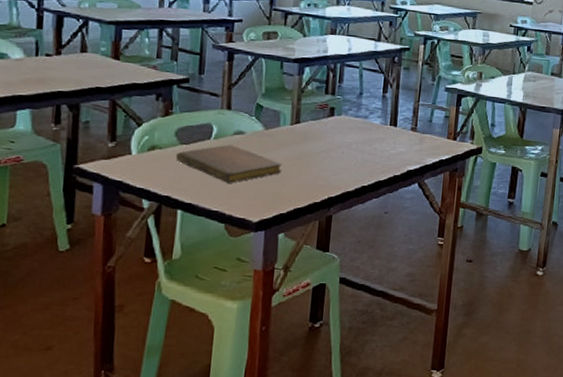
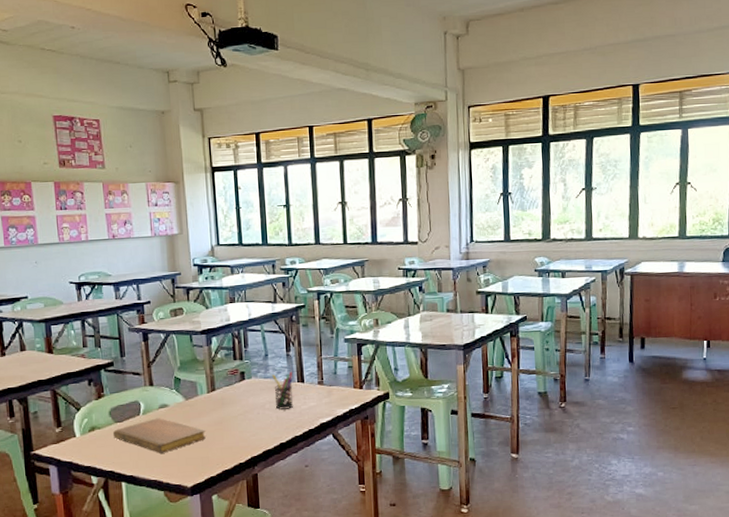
pen holder: none [362,113,386,152] -> present [272,371,294,410]

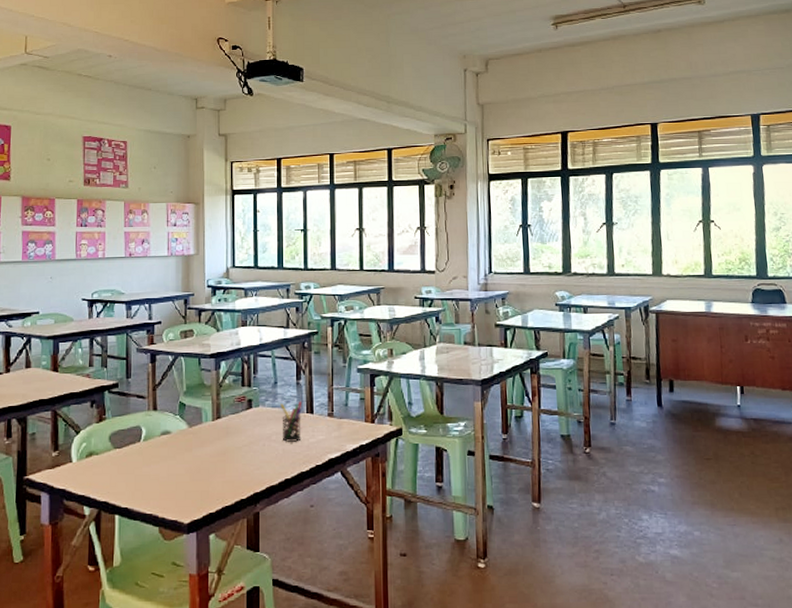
notebook: present [112,418,206,453] -> none [110,445,207,485]

